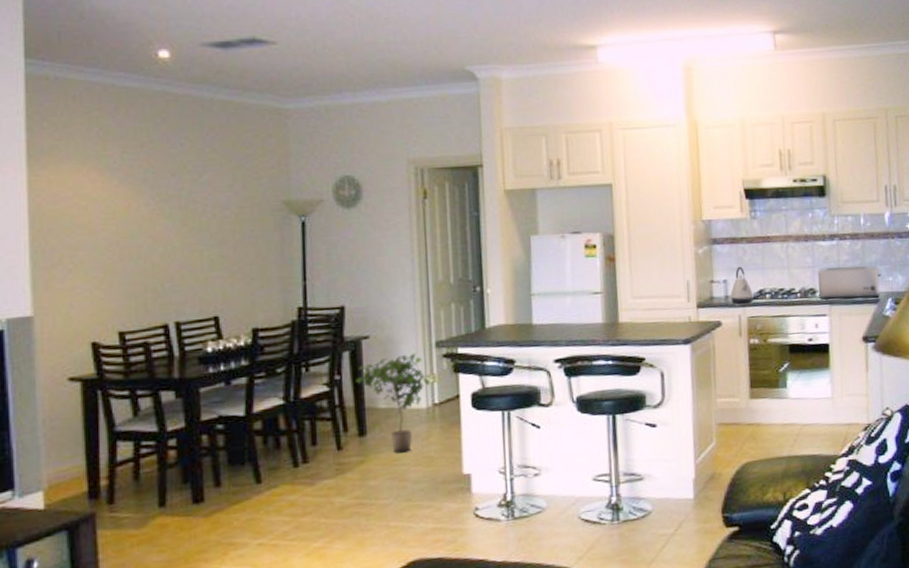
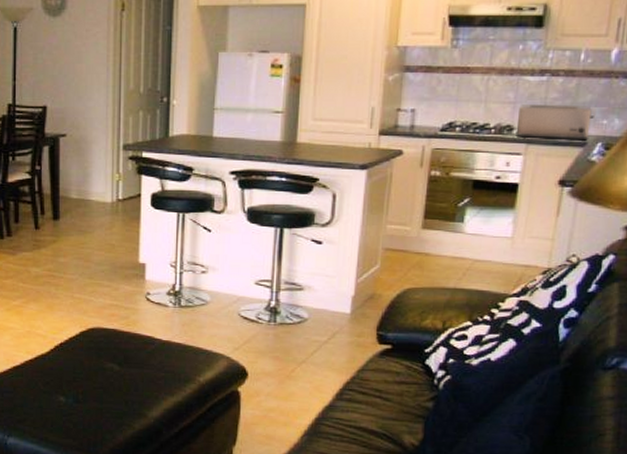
potted plant: present [355,353,434,453] -> none [52,153,120,238]
kettle: present [730,266,754,304] -> none [416,96,442,135]

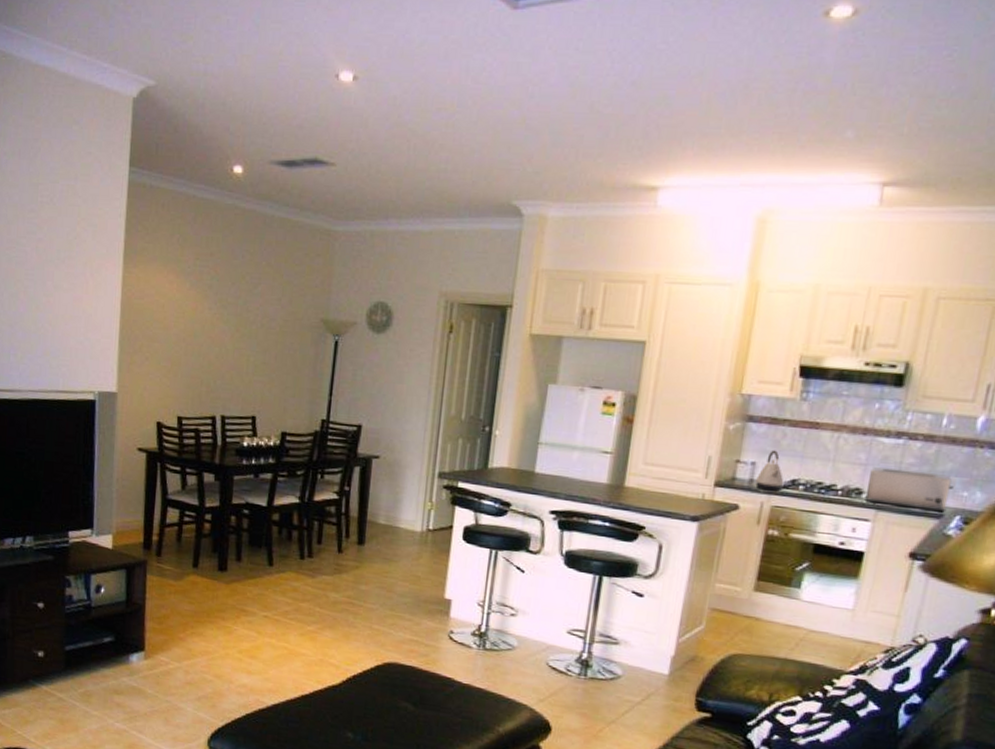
kettle: none [416,96,442,135] -> present [755,450,784,491]

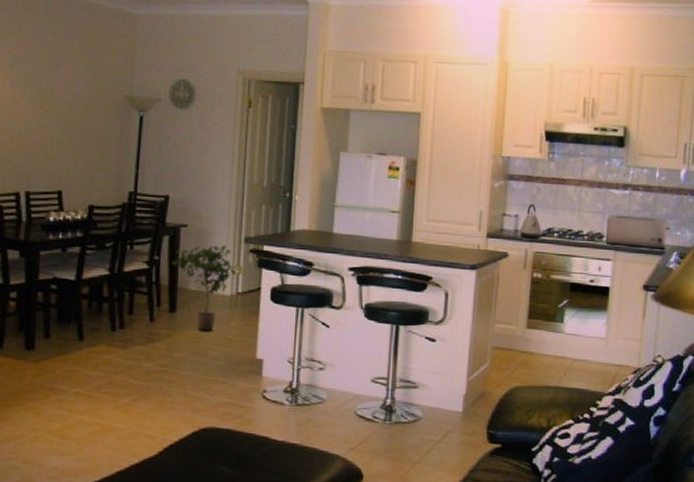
potted plant: none [361,479,432,568] -> present [171,245,240,332]

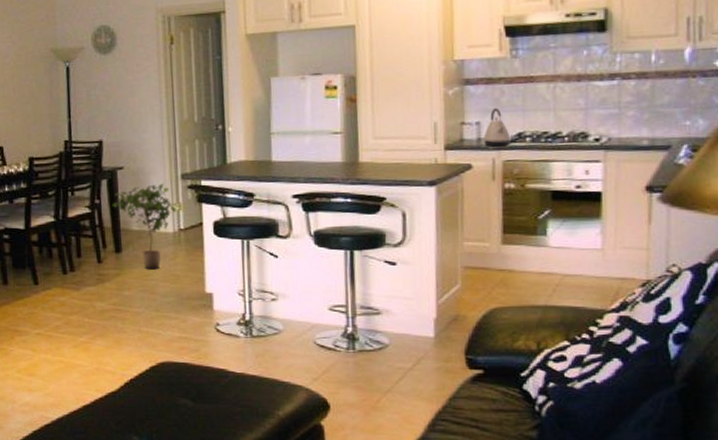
toaster: present [605,213,670,250] -> none [591,107,675,145]

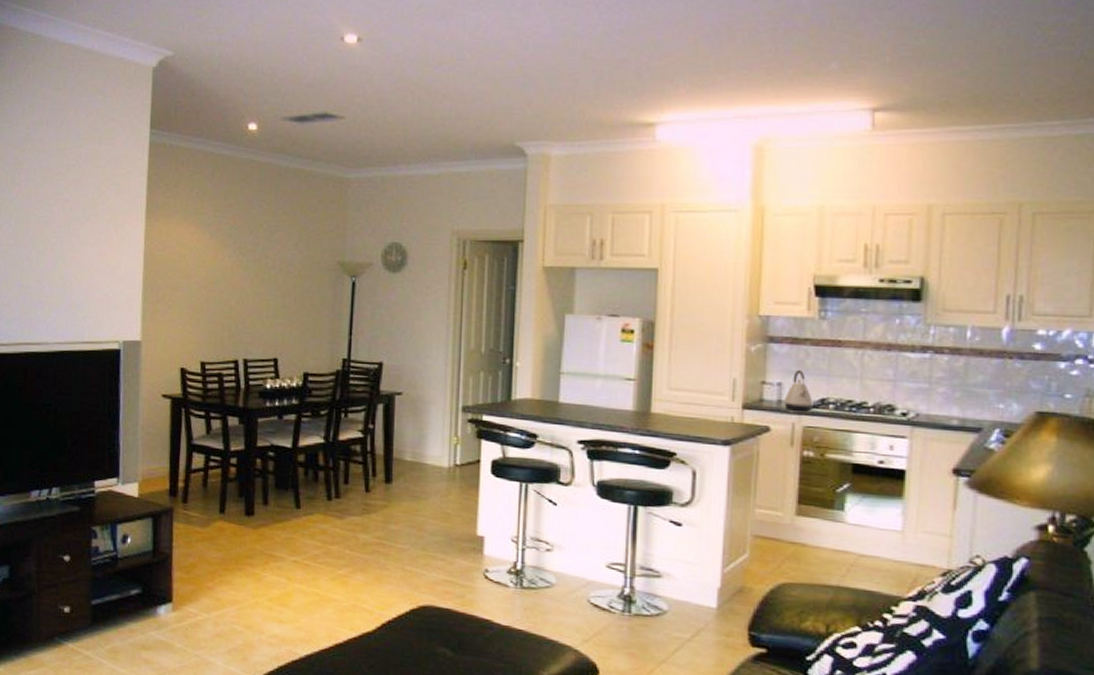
potted plant: present [112,183,180,270] -> none [386,414,458,505]

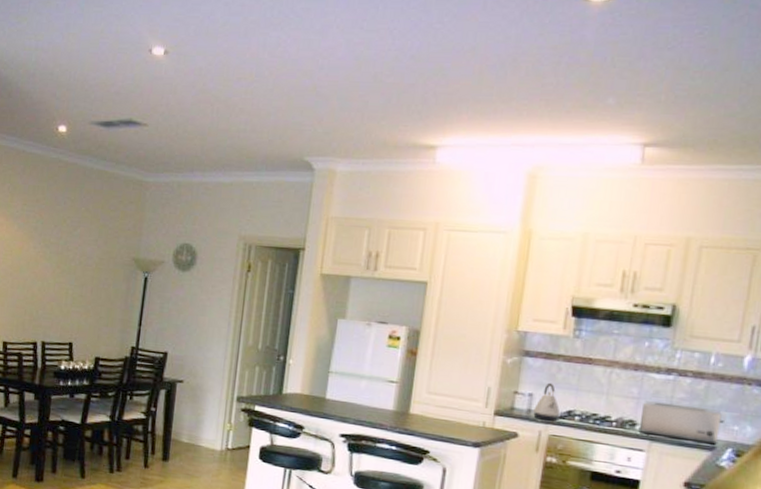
toaster: none [898,381,988,426] -> present [638,400,724,445]

